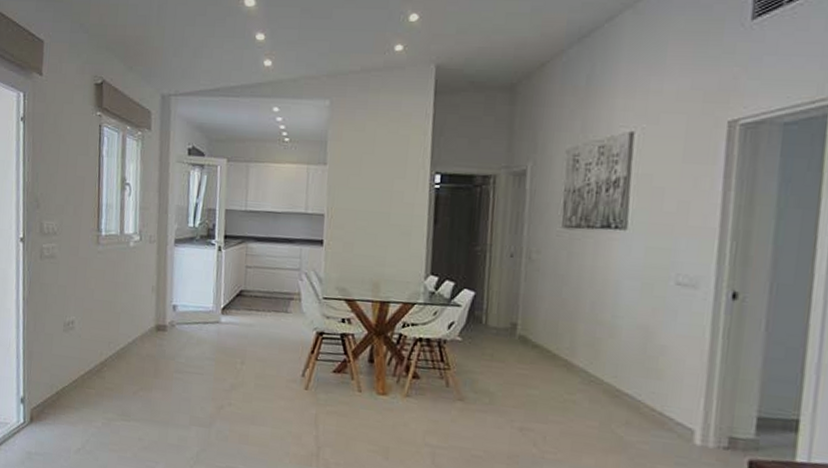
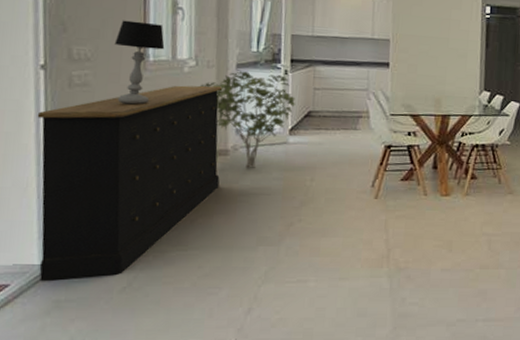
storage cabinet: none [17,259,162,436] -> present [37,85,222,281]
table lamp: none [75,196,115,278] -> present [114,20,165,105]
shrub: none [142,246,228,346] -> present [199,71,295,168]

